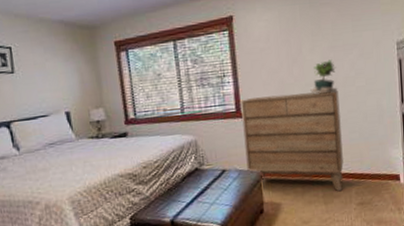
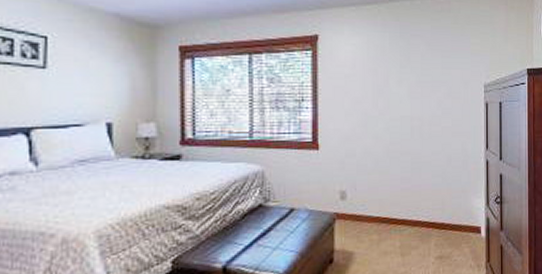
dresser: present [241,91,344,192] -> none [318,128,424,242]
potted plant: present [310,59,338,94] -> none [395,95,424,131]

